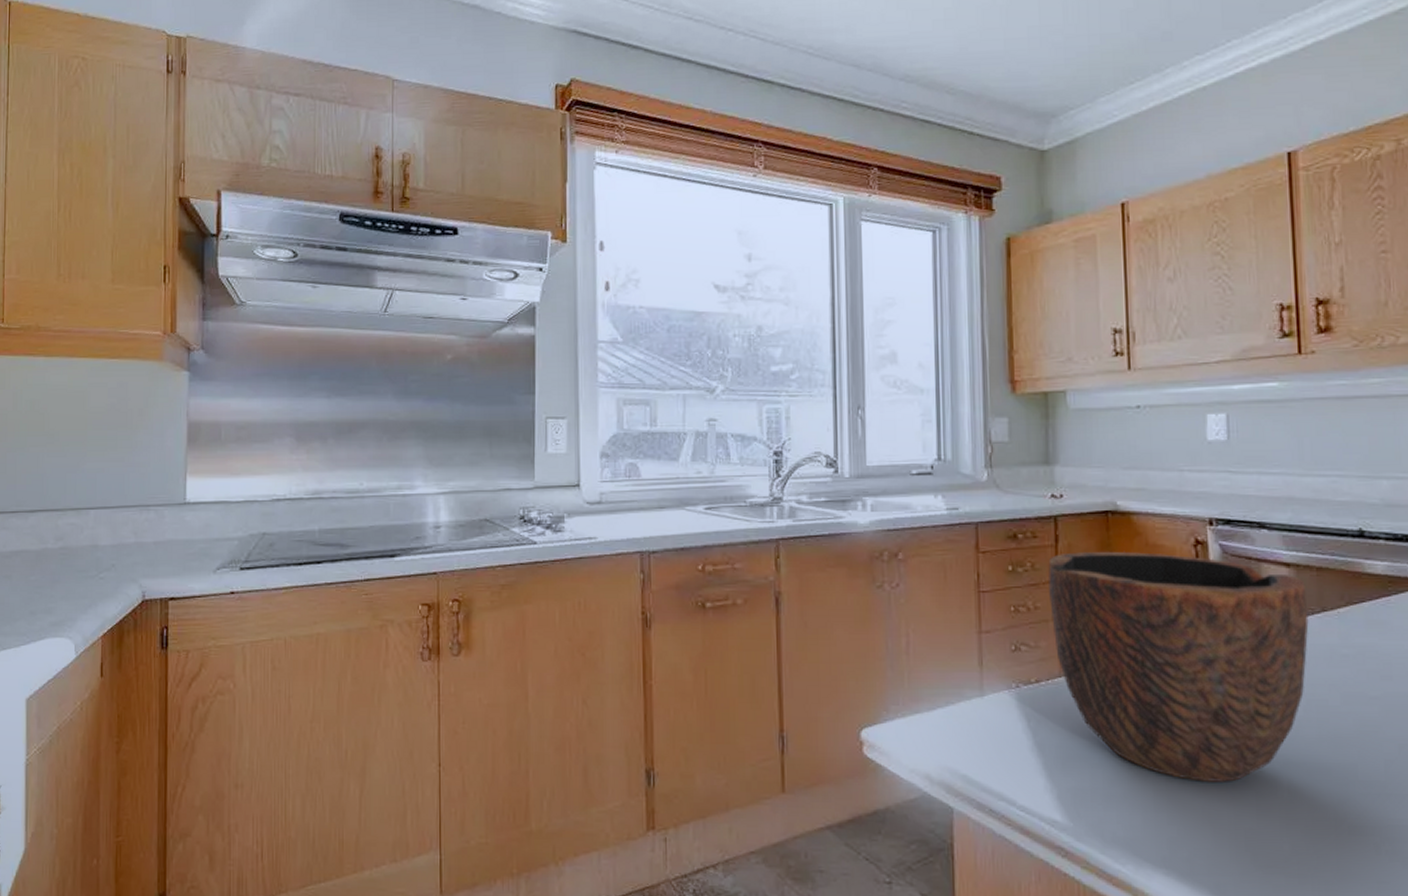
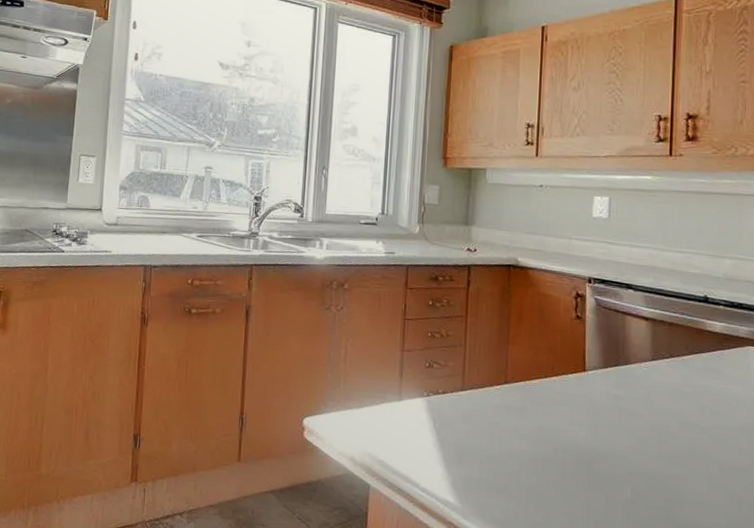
bowl: present [1048,552,1309,782] -> none [459,295,659,484]

